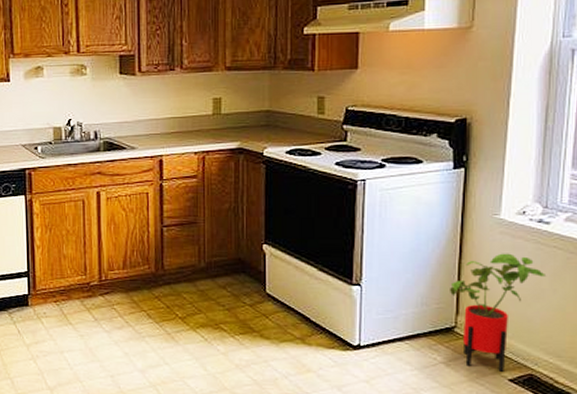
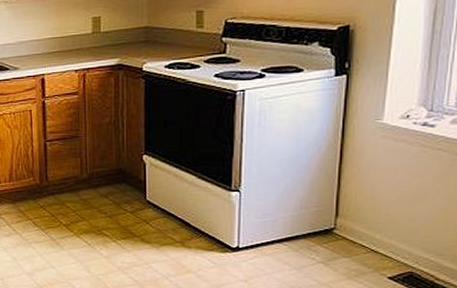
house plant: present [450,253,545,372] -> none [330,156,429,270]

